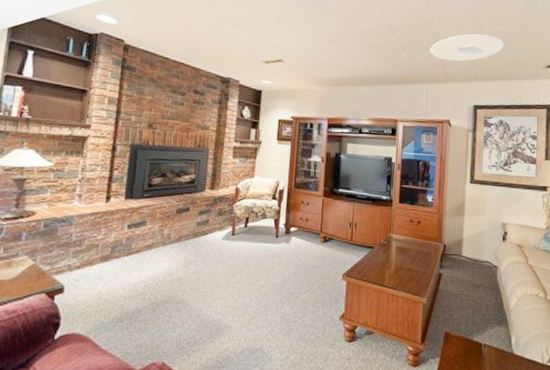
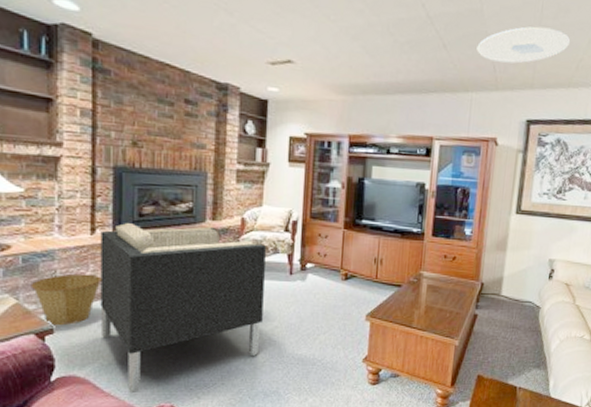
basket: none [48,237,111,286] -> present [31,273,102,326]
armchair: none [104,191,256,352] -> present [100,222,266,394]

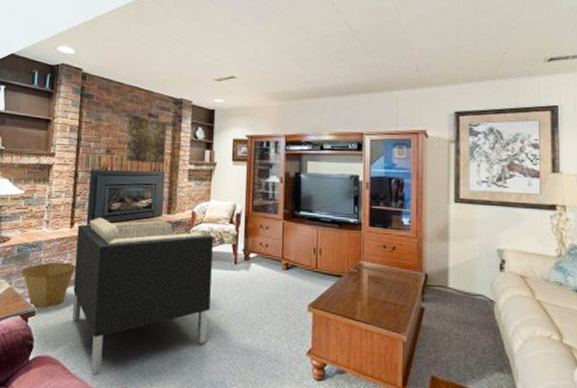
wall art: none [158,99,209,163] -> present [126,115,167,164]
ceiling light: present [476,26,571,64] -> none [398,29,491,62]

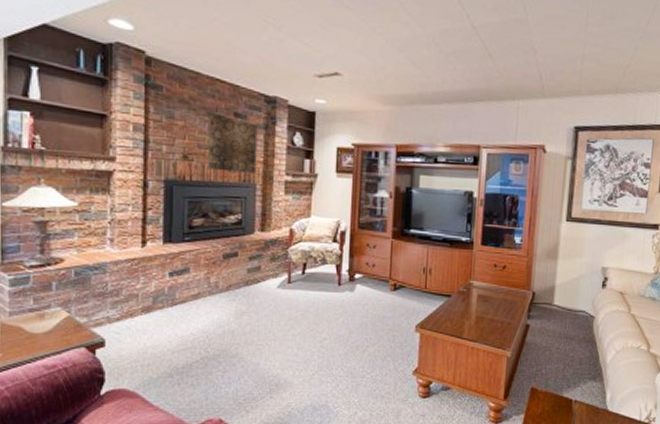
basket: present [21,262,76,309] -> none [82,286,152,339]
armchair: present [71,217,213,377] -> none [150,234,314,408]

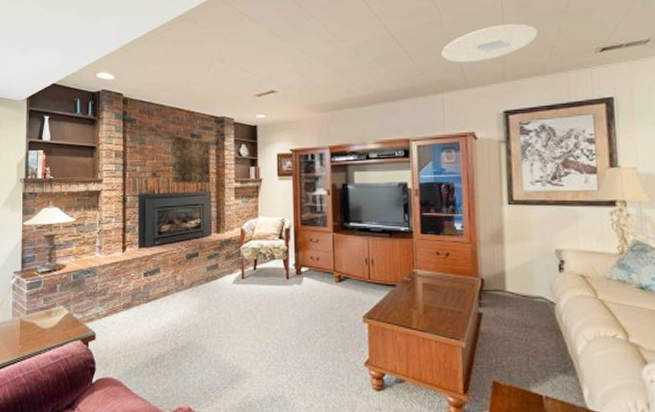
ceiling light: none [522,34,617,71] -> present [441,23,538,63]

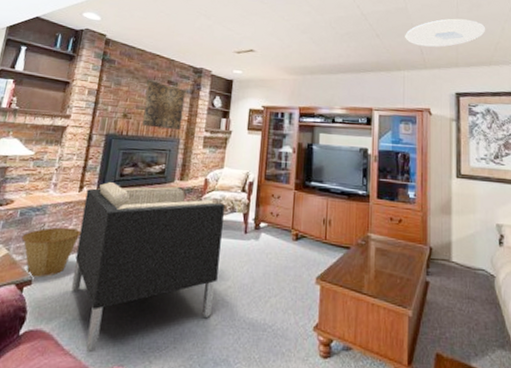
basket: none [79,286,131,333] -> present [21,227,81,278]
armchair: none [130,239,265,396] -> present [70,181,225,354]

